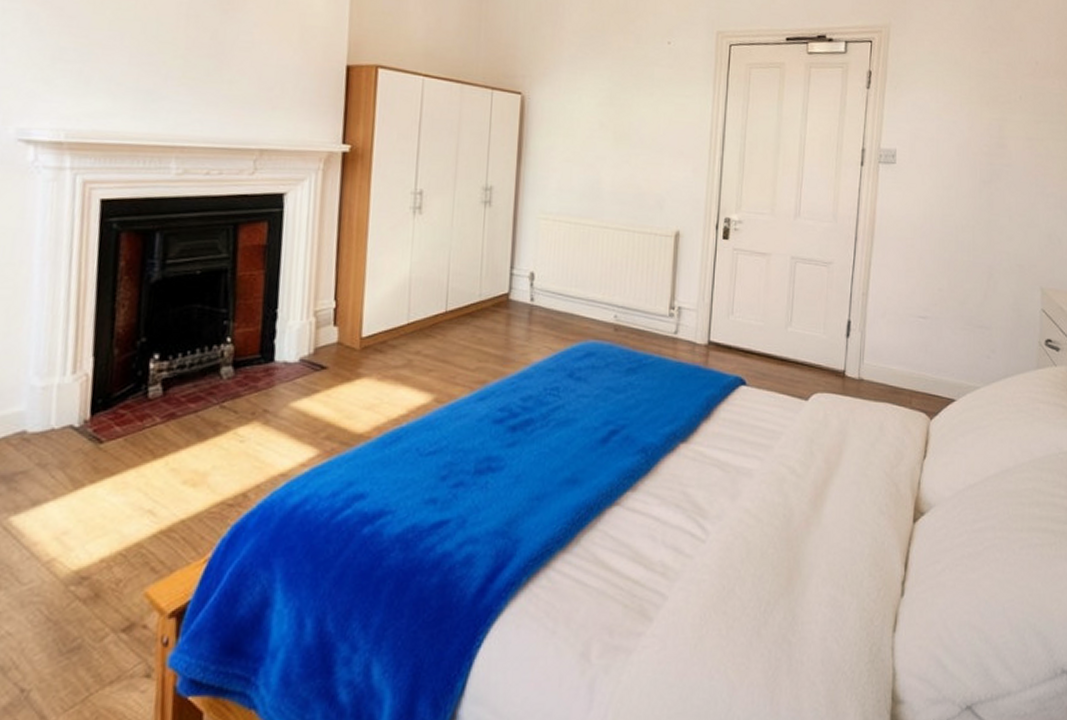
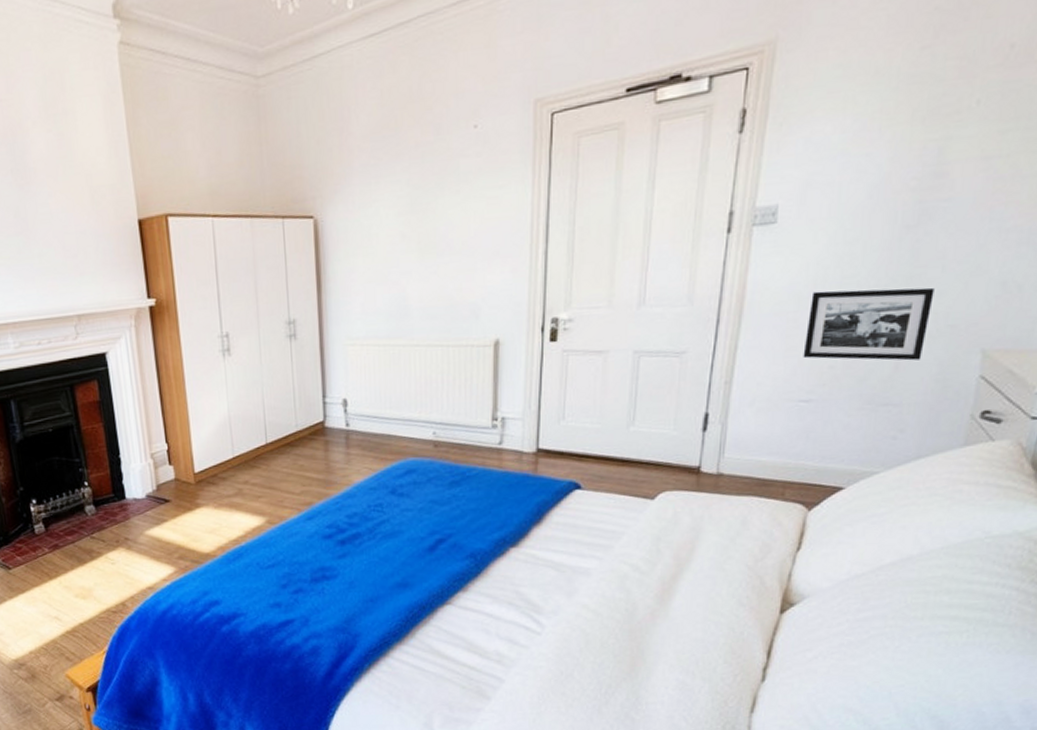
picture frame: none [919,224,1006,291] -> present [803,287,934,361]

